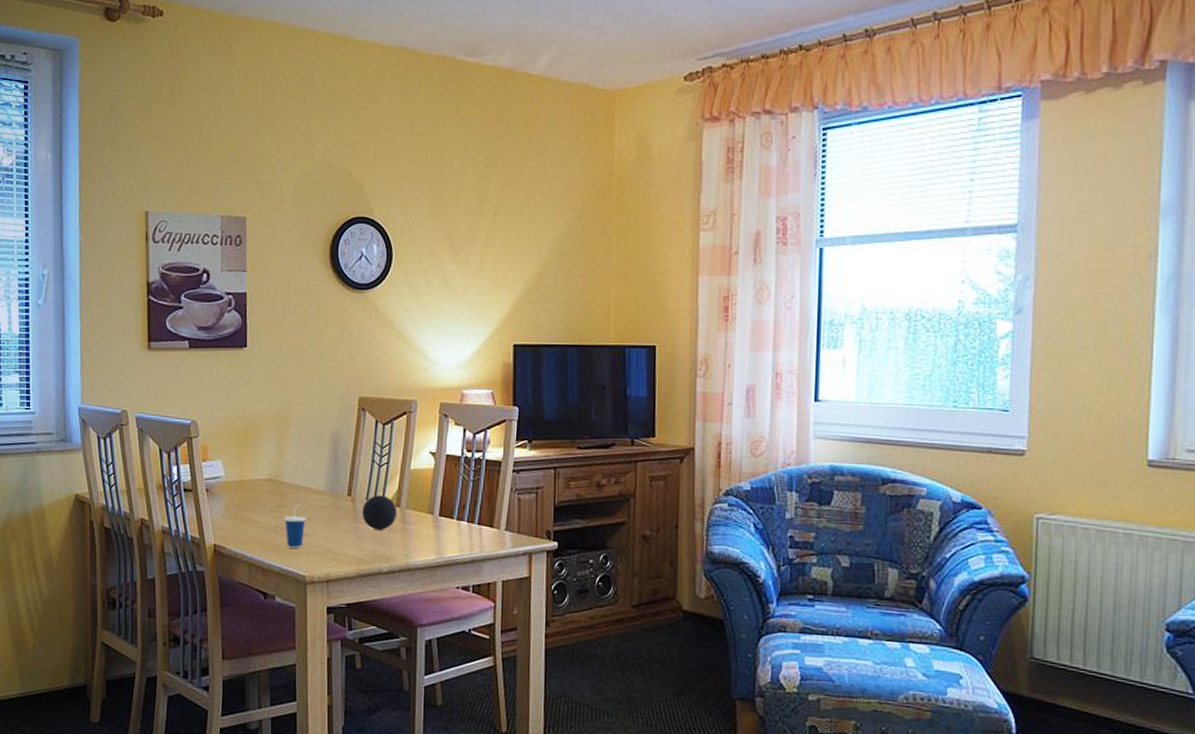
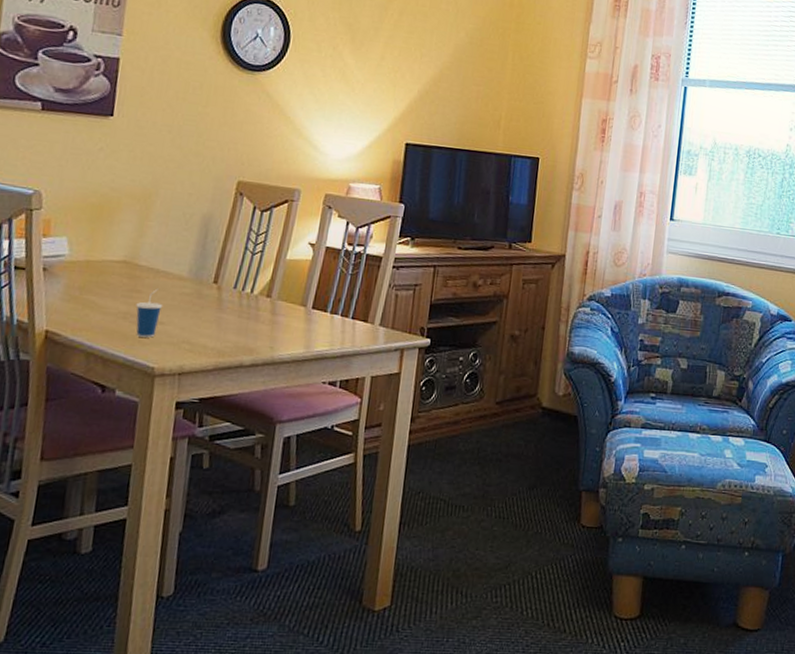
decorative ball: present [362,495,397,530] -> none [227,284,267,321]

